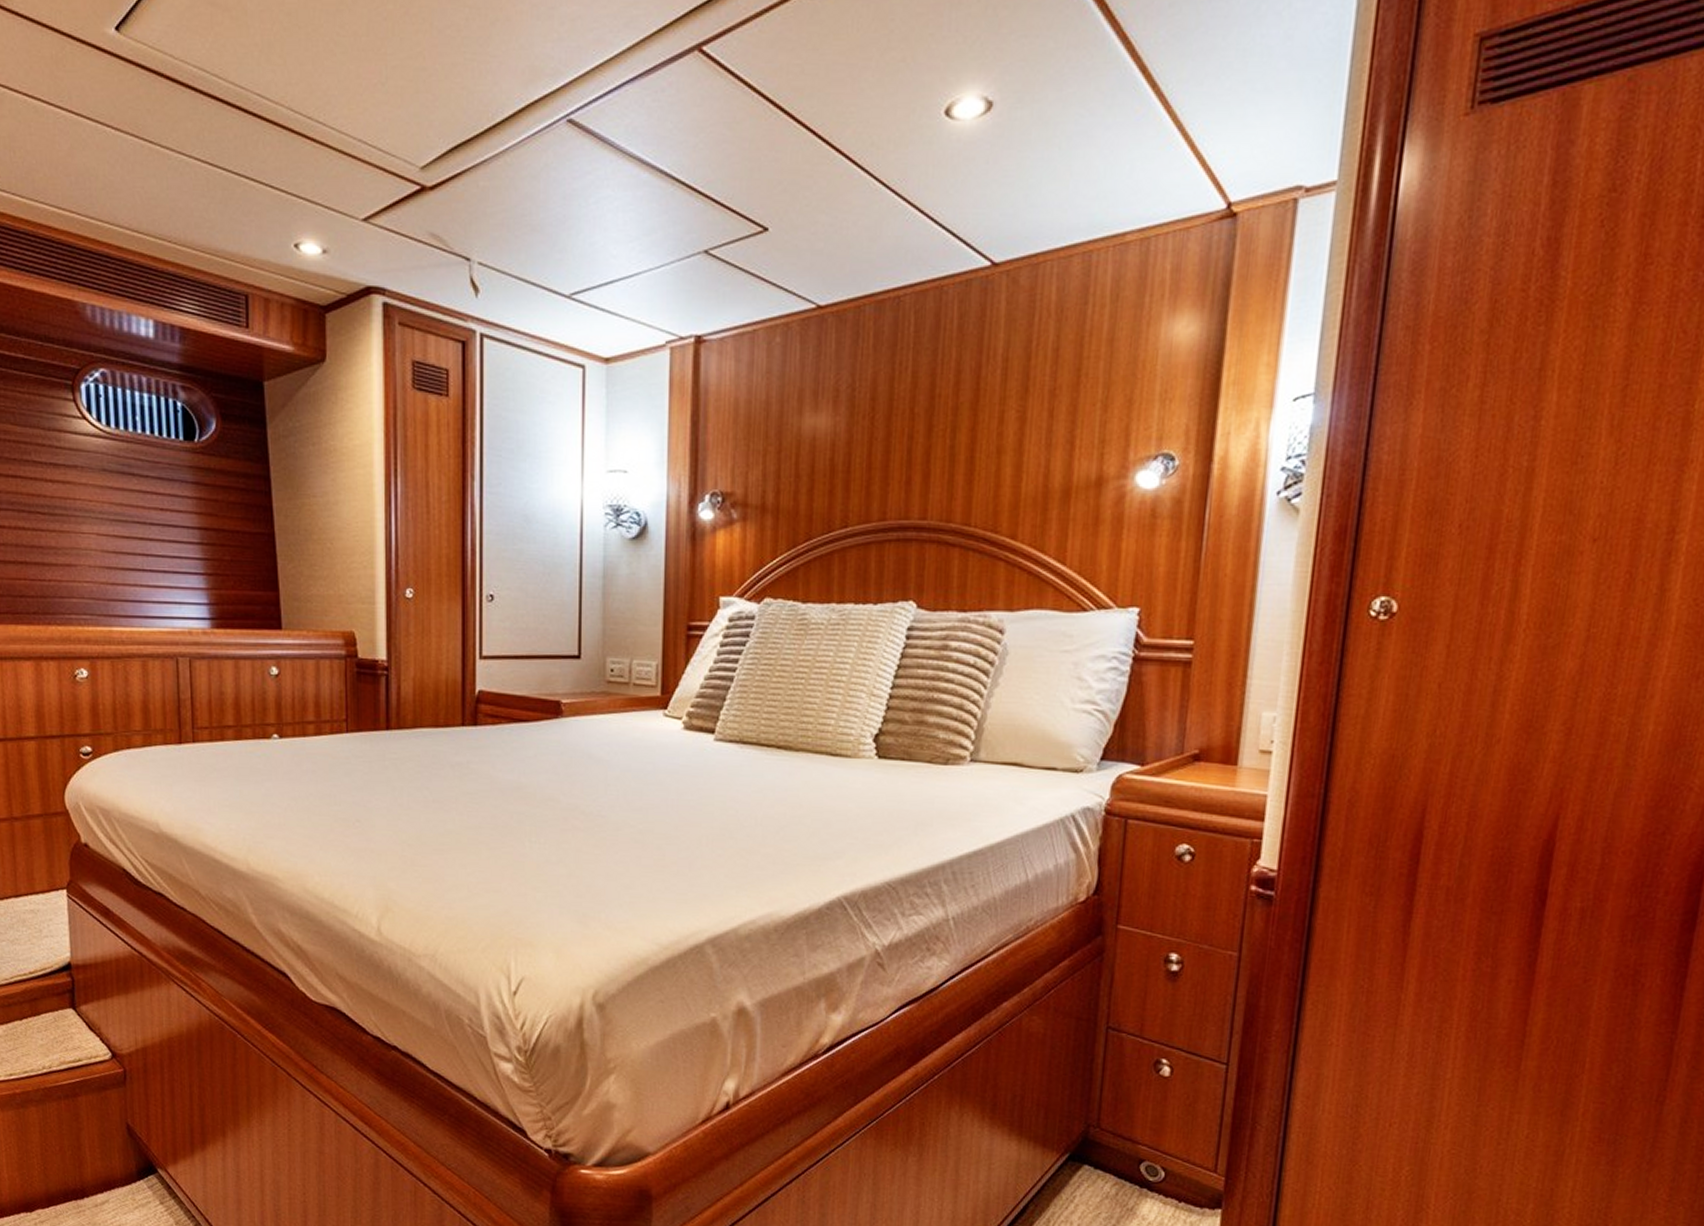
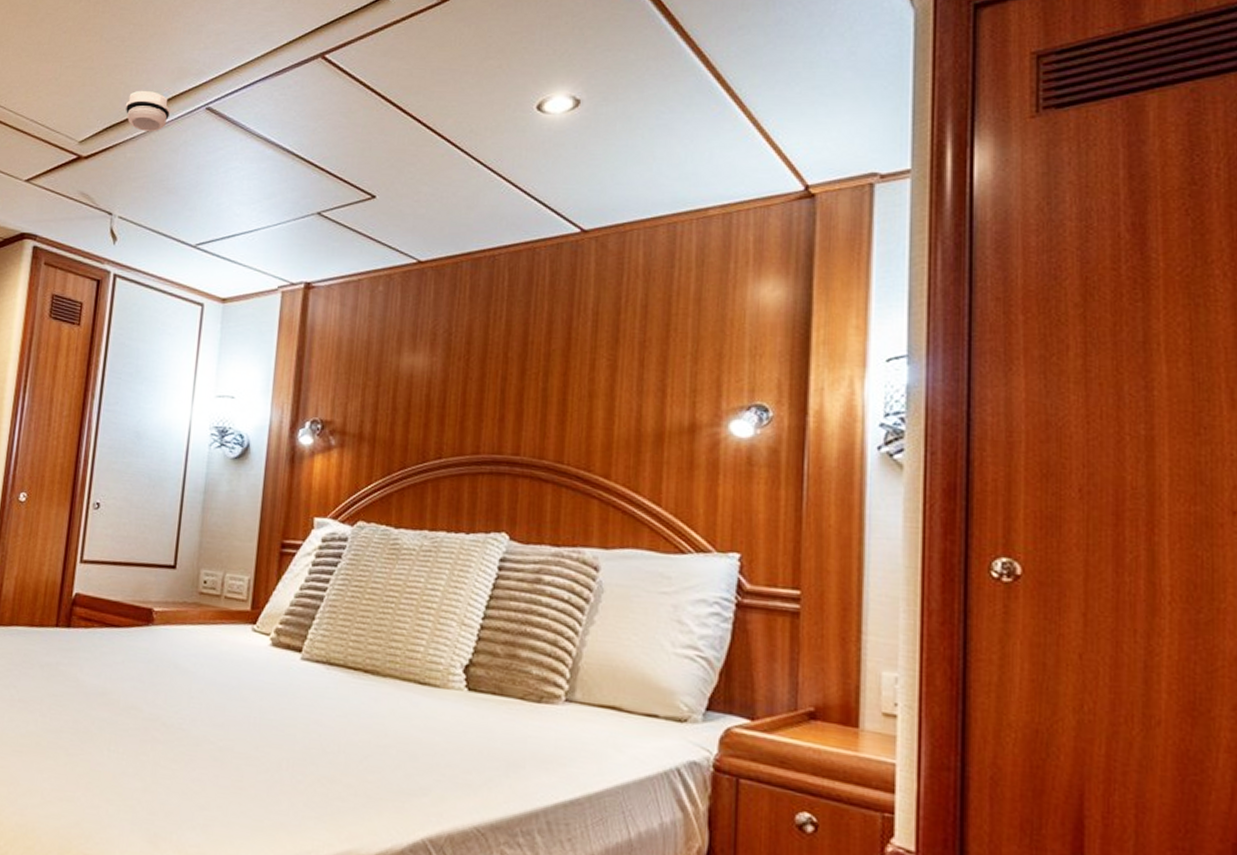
smoke detector: none [470,97,525,153] -> present [125,90,170,132]

